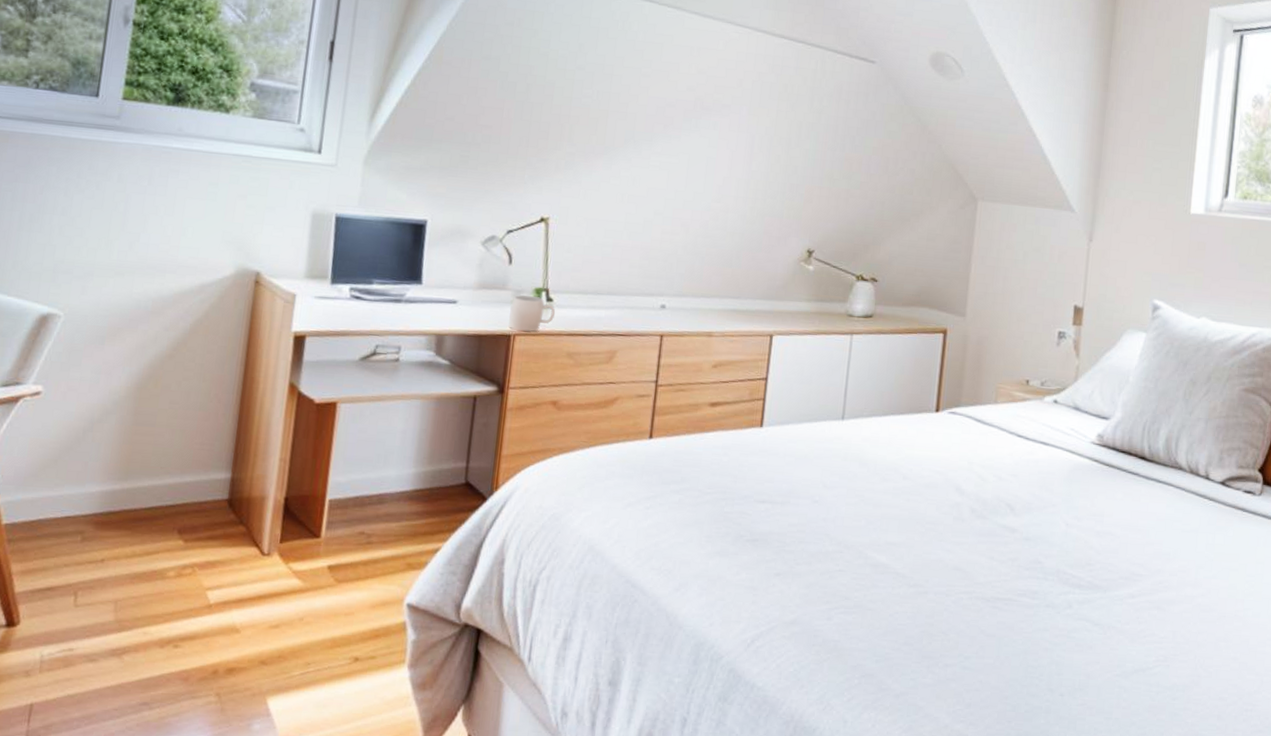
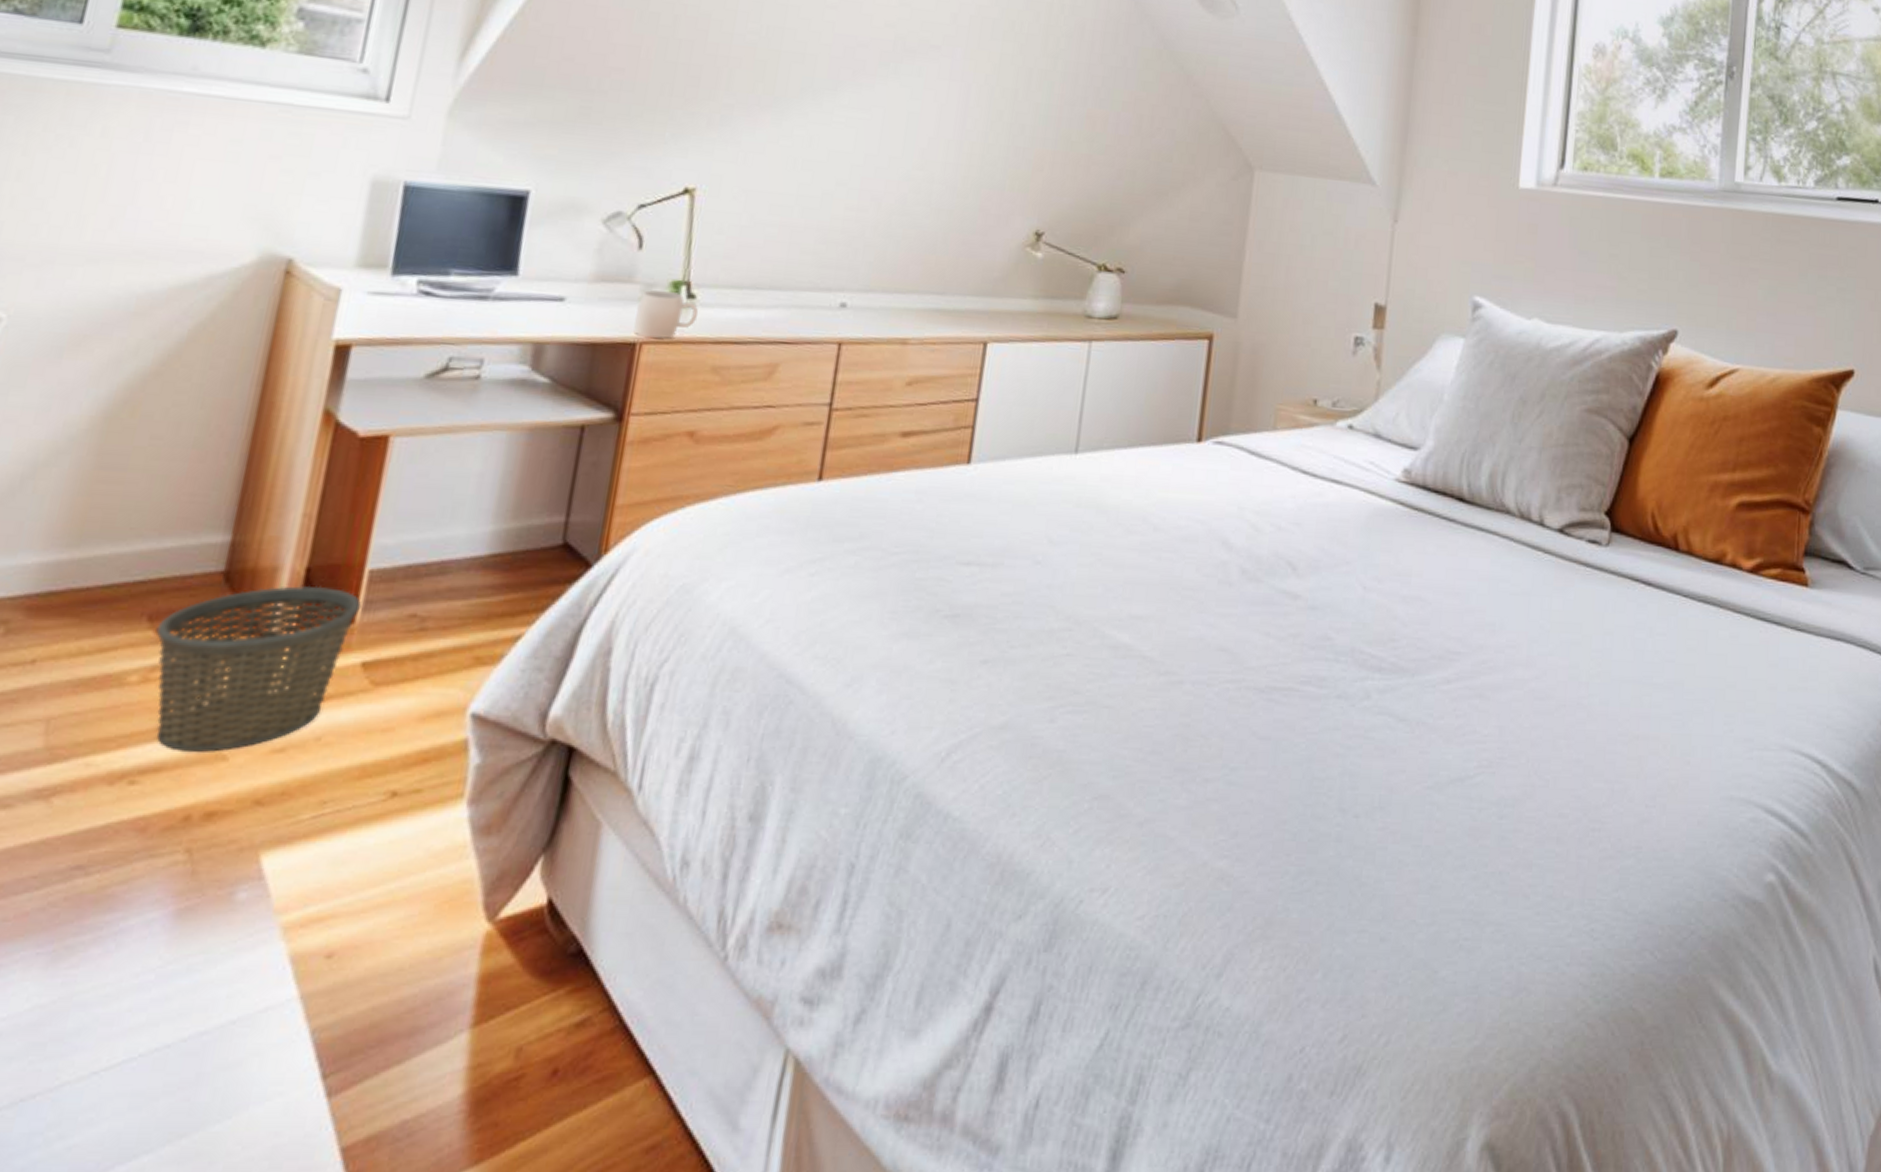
basket: none [184,510,326,627] -> present [156,585,362,752]

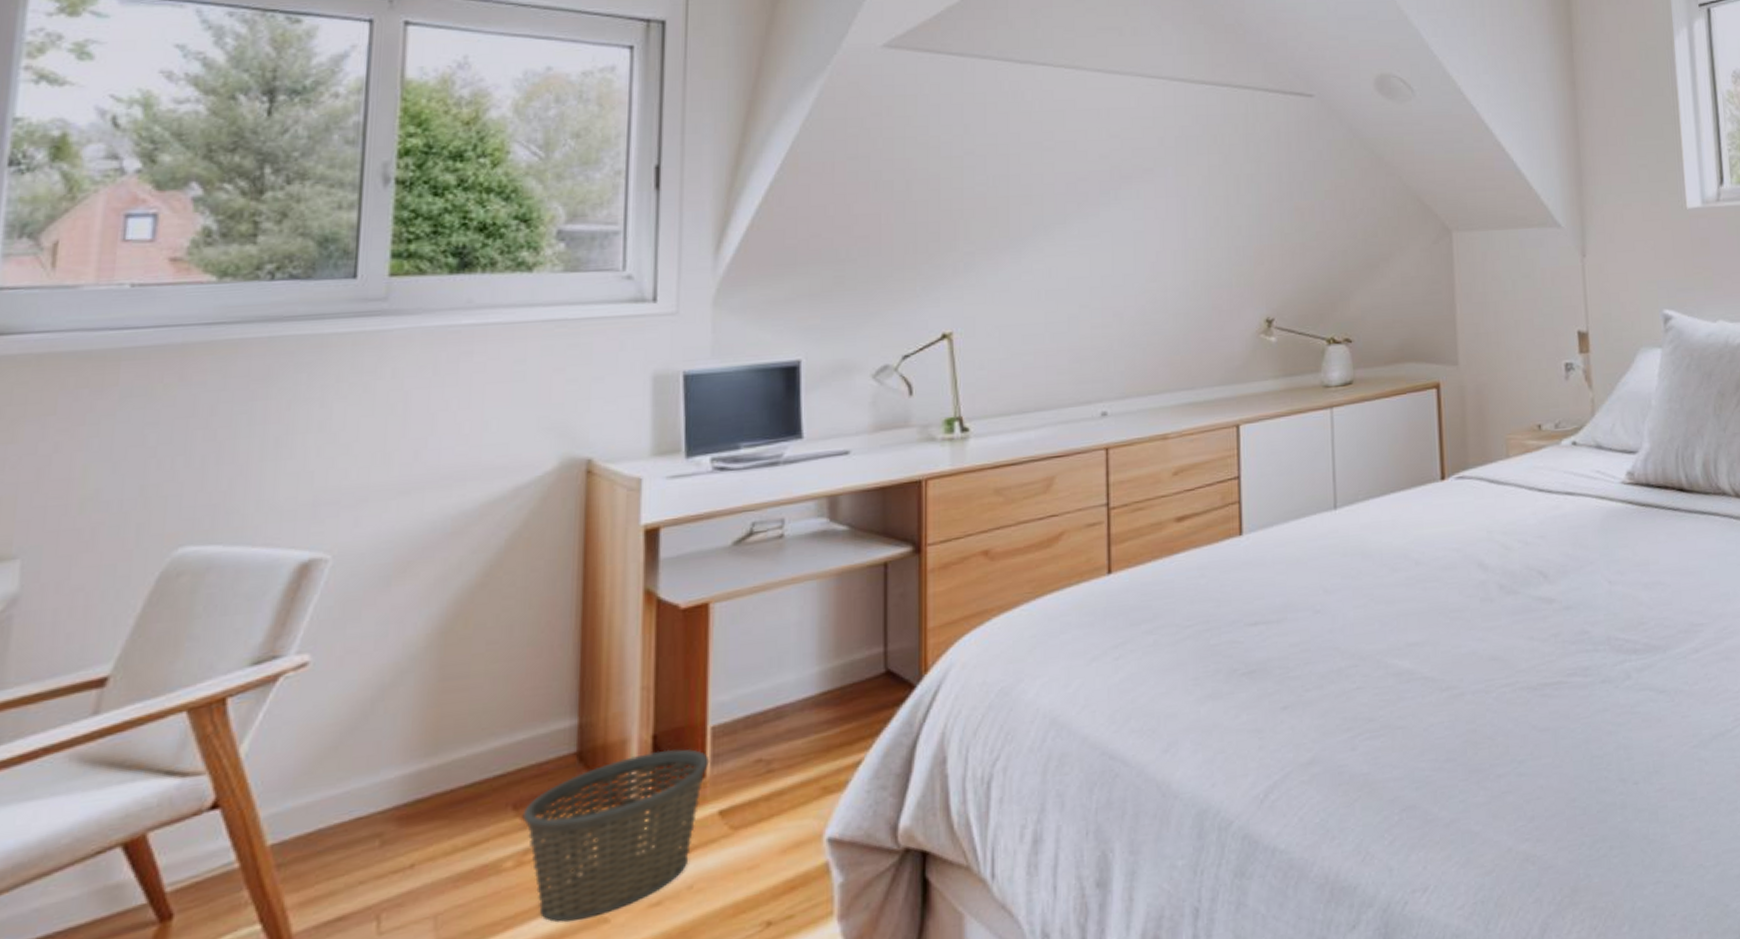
mug: present [633,290,699,339] -> none [917,428,974,474]

